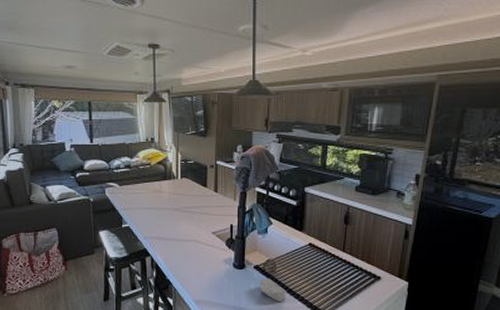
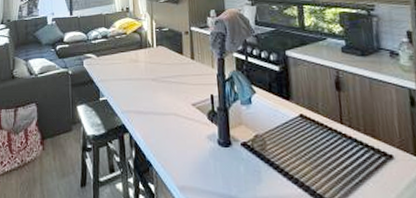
soap bar: present [259,278,286,302] -> none [249,158,283,189]

